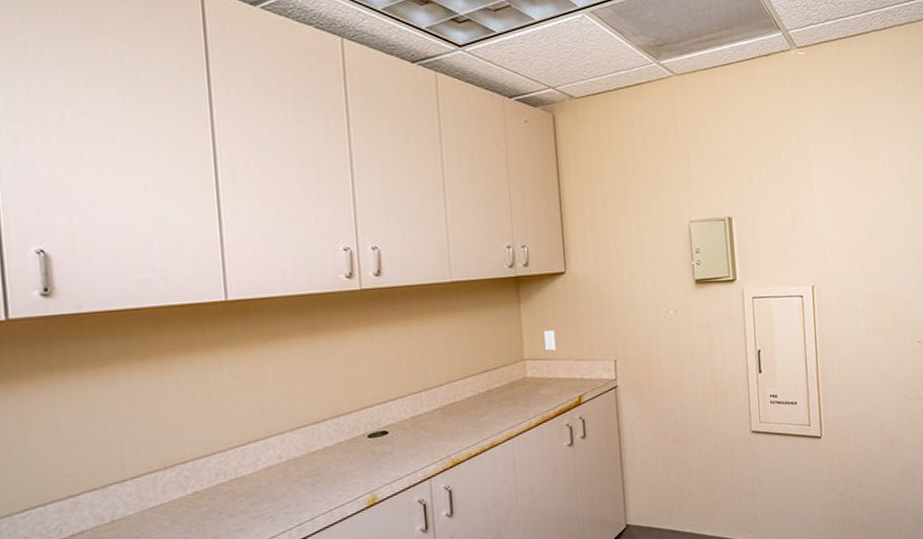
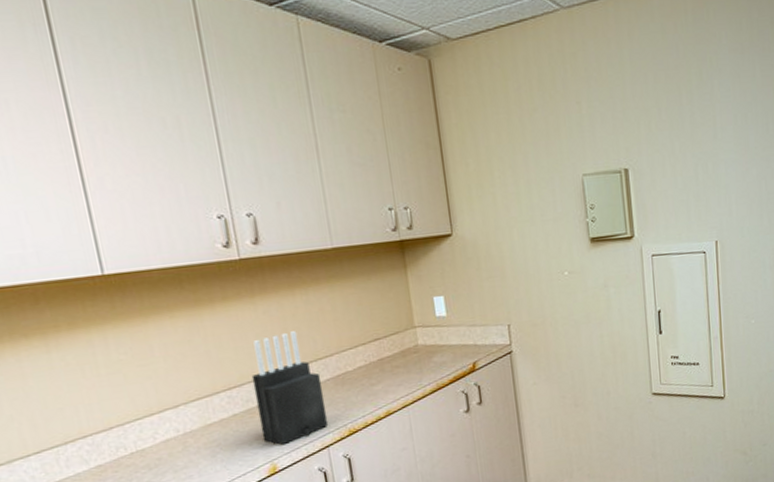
knife block: none [360,360,433,476] -> present [251,331,329,446]

